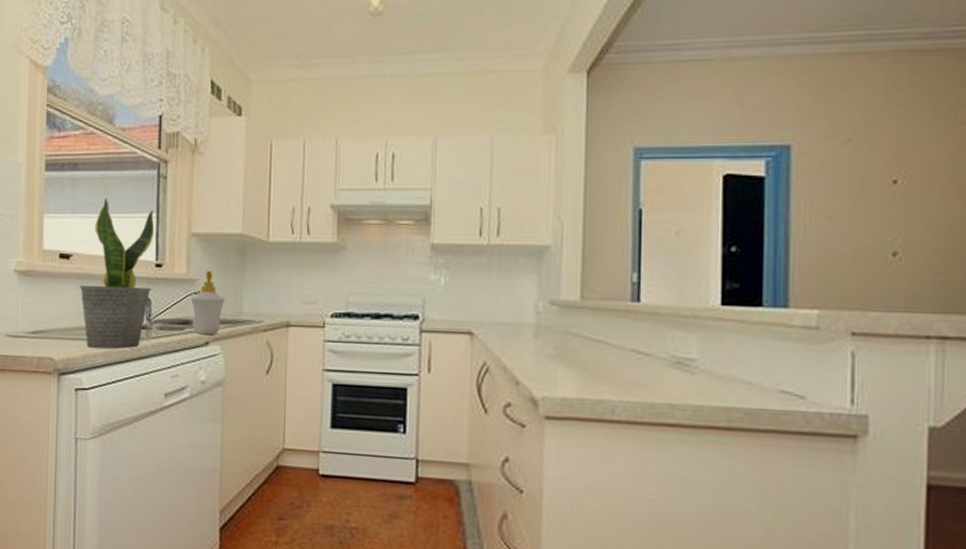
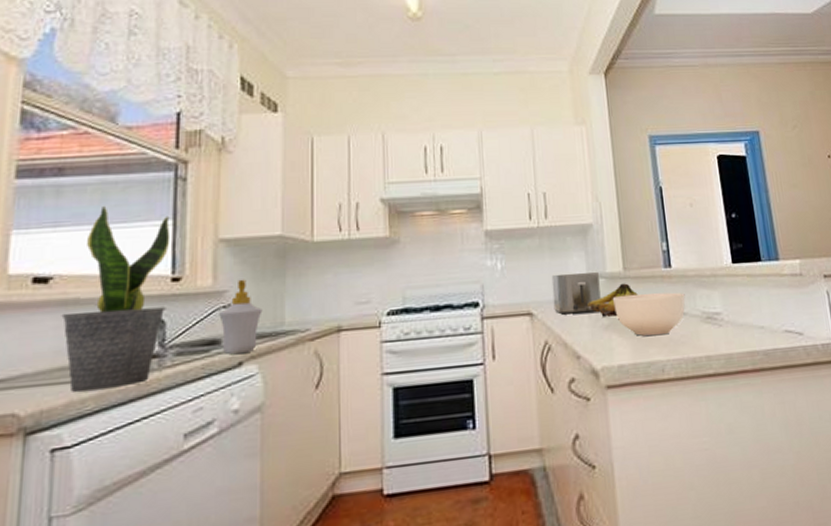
toaster: none [496,296,551,340] -> present [551,272,601,315]
fruit: none [532,313,594,348] -> present [586,283,638,317]
bowl: none [563,325,653,374] -> present [612,292,686,337]

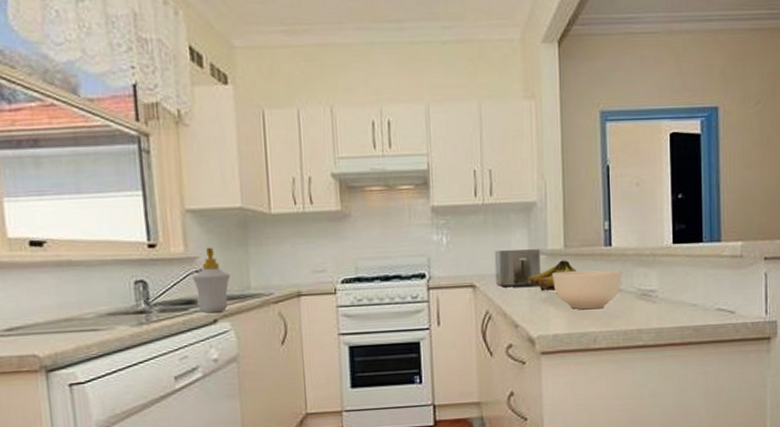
potted plant: present [61,205,171,393] -> none [58,176,147,340]

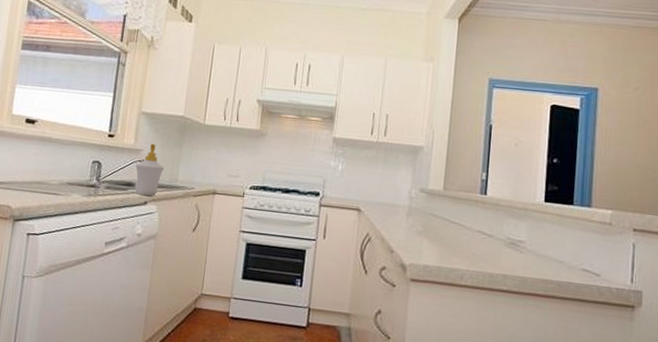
toaster: present [494,249,541,288] -> none [378,182,421,219]
fruit: present [526,260,576,292] -> none [405,200,452,227]
bowl: present [551,270,623,310] -> none [429,209,494,250]

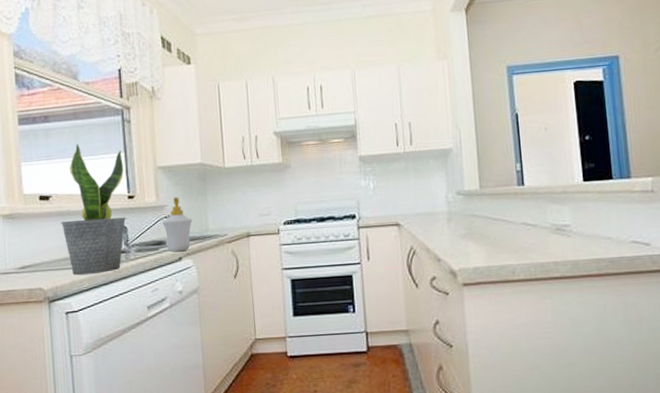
potted plant: none [40,76,112,203] -> present [60,143,127,276]

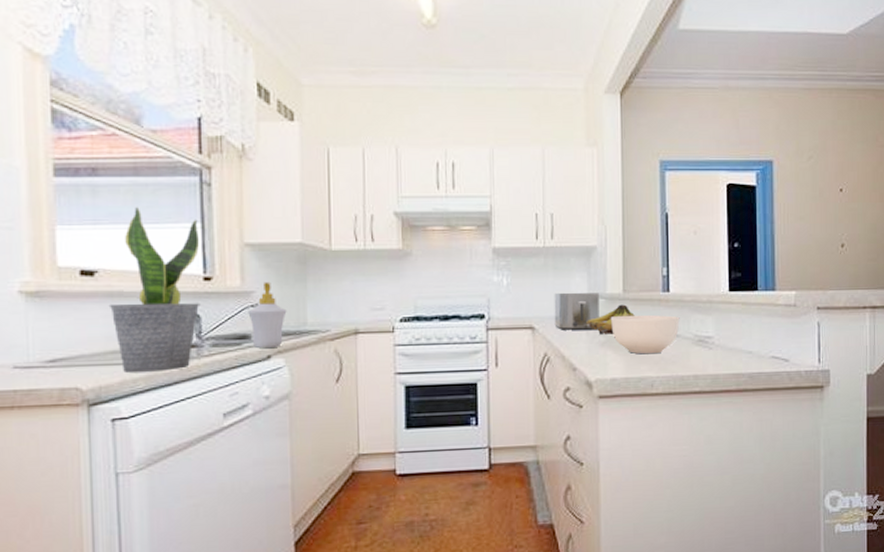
toaster: none [416,190,459,225] -> present [554,292,599,330]
fruit: none [446,199,492,228] -> present [585,304,635,335]
bowl: none [469,207,537,244] -> present [610,314,680,355]

